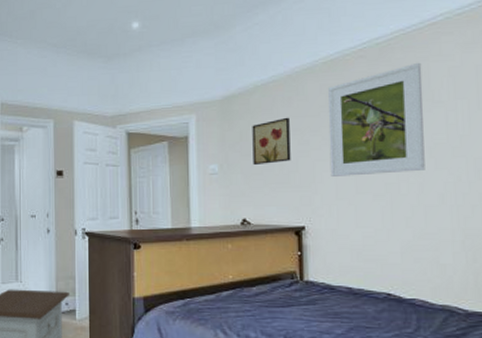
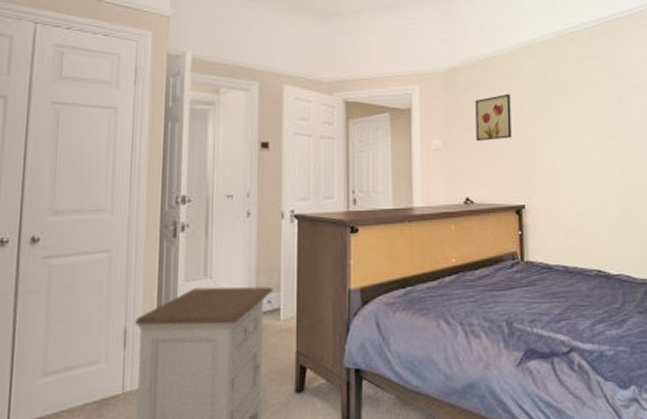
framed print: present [327,62,425,176] -> none [544,49,627,155]

